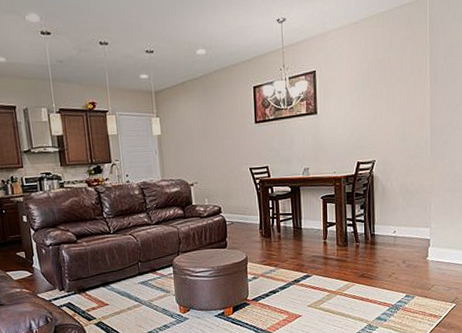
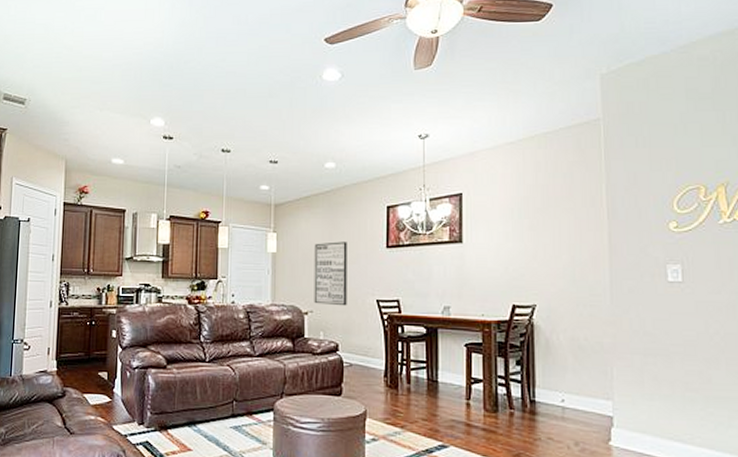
wall art: none [194,120,225,176] -> present [314,241,347,306]

